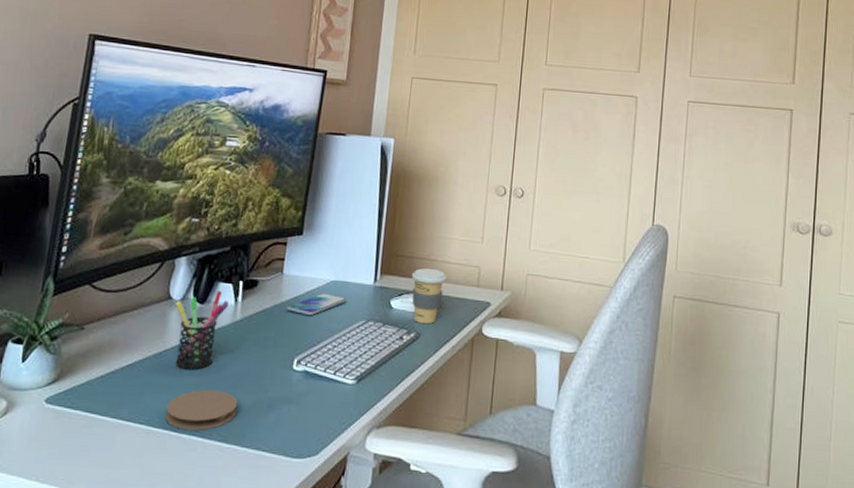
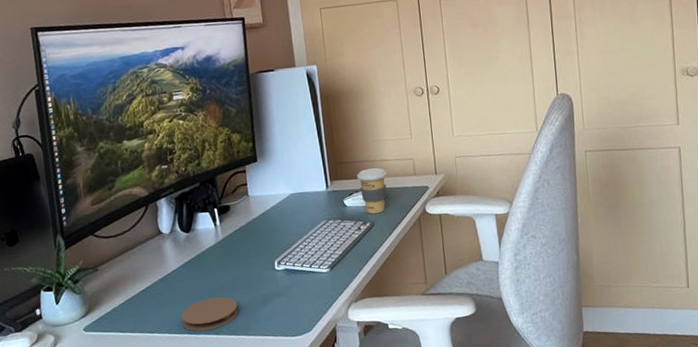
pen holder: present [175,291,229,370] -> none [167,219,211,286]
smartphone: present [286,293,347,316] -> none [258,204,307,226]

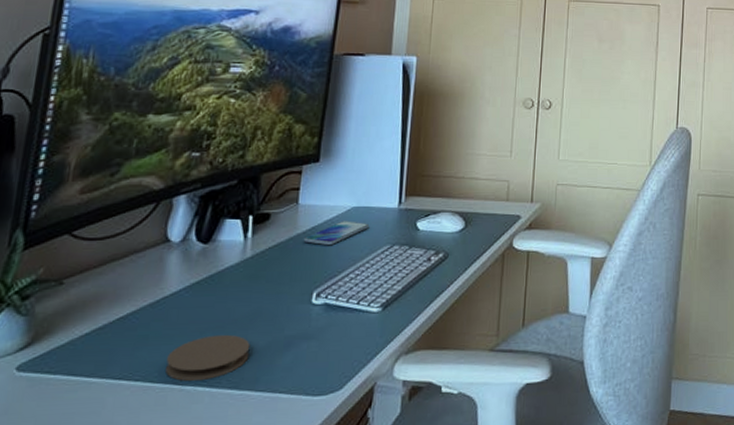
smartphone: none [258,204,307,226] -> present [303,221,370,246]
coffee cup: present [356,168,387,214] -> none [438,187,475,242]

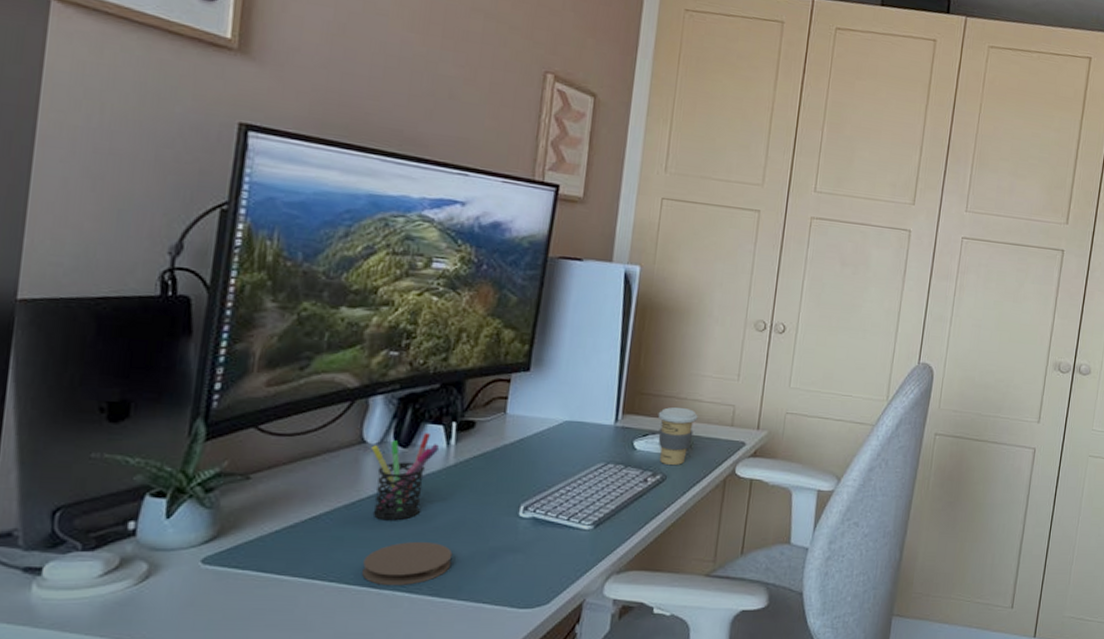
pen holder: none [175,228,238,317] -> present [371,433,440,521]
smartphone: present [303,221,370,246] -> none [510,434,583,460]
coffee cup: none [438,187,475,242] -> present [658,407,698,465]

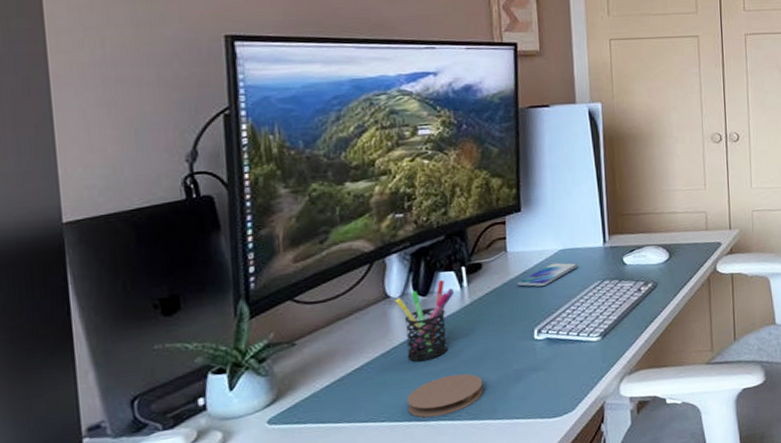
smartphone: none [510,434,583,460] -> present [517,262,579,287]
coffee cup: present [658,407,698,465] -> none [640,221,676,273]

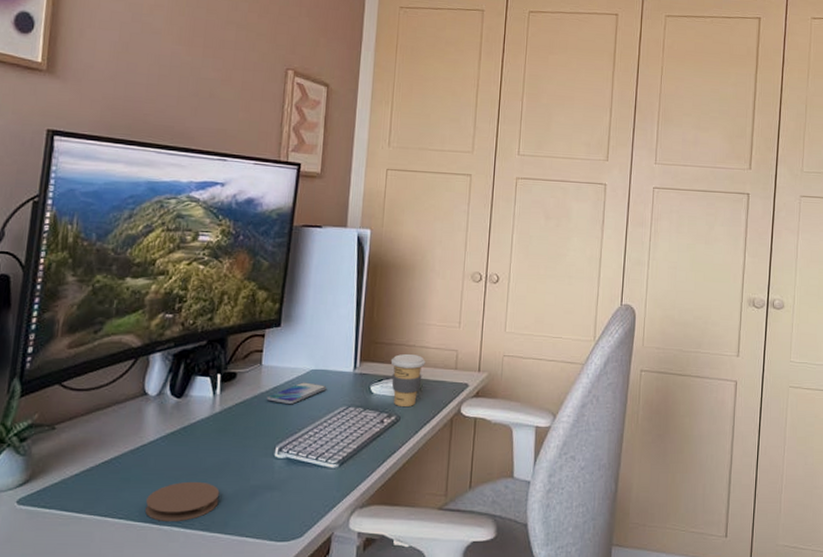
pen holder: present [395,280,455,362] -> none [152,384,208,463]
coffee cup: none [640,221,676,273] -> present [390,354,426,406]

